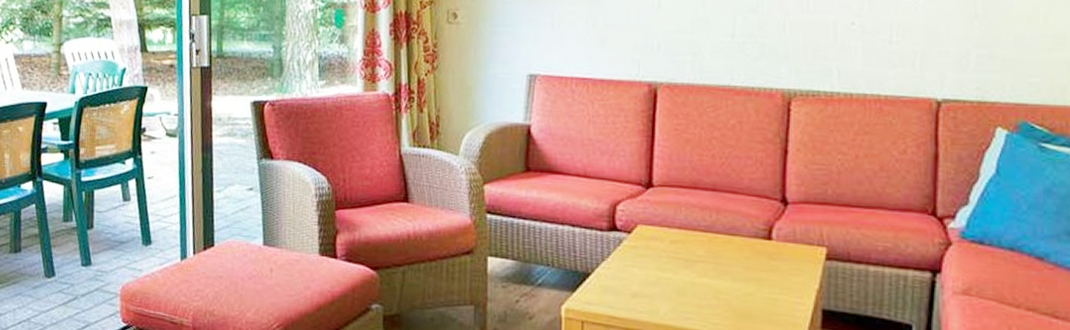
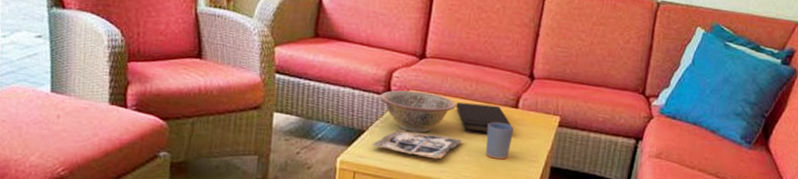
magazine: none [599,269,707,304] -> present [371,128,463,159]
decorative bowl: none [603,224,695,274] -> present [379,90,456,133]
smartphone: none [695,235,766,270] -> present [456,101,512,133]
mug: none [736,257,769,303] -> present [485,122,514,160]

